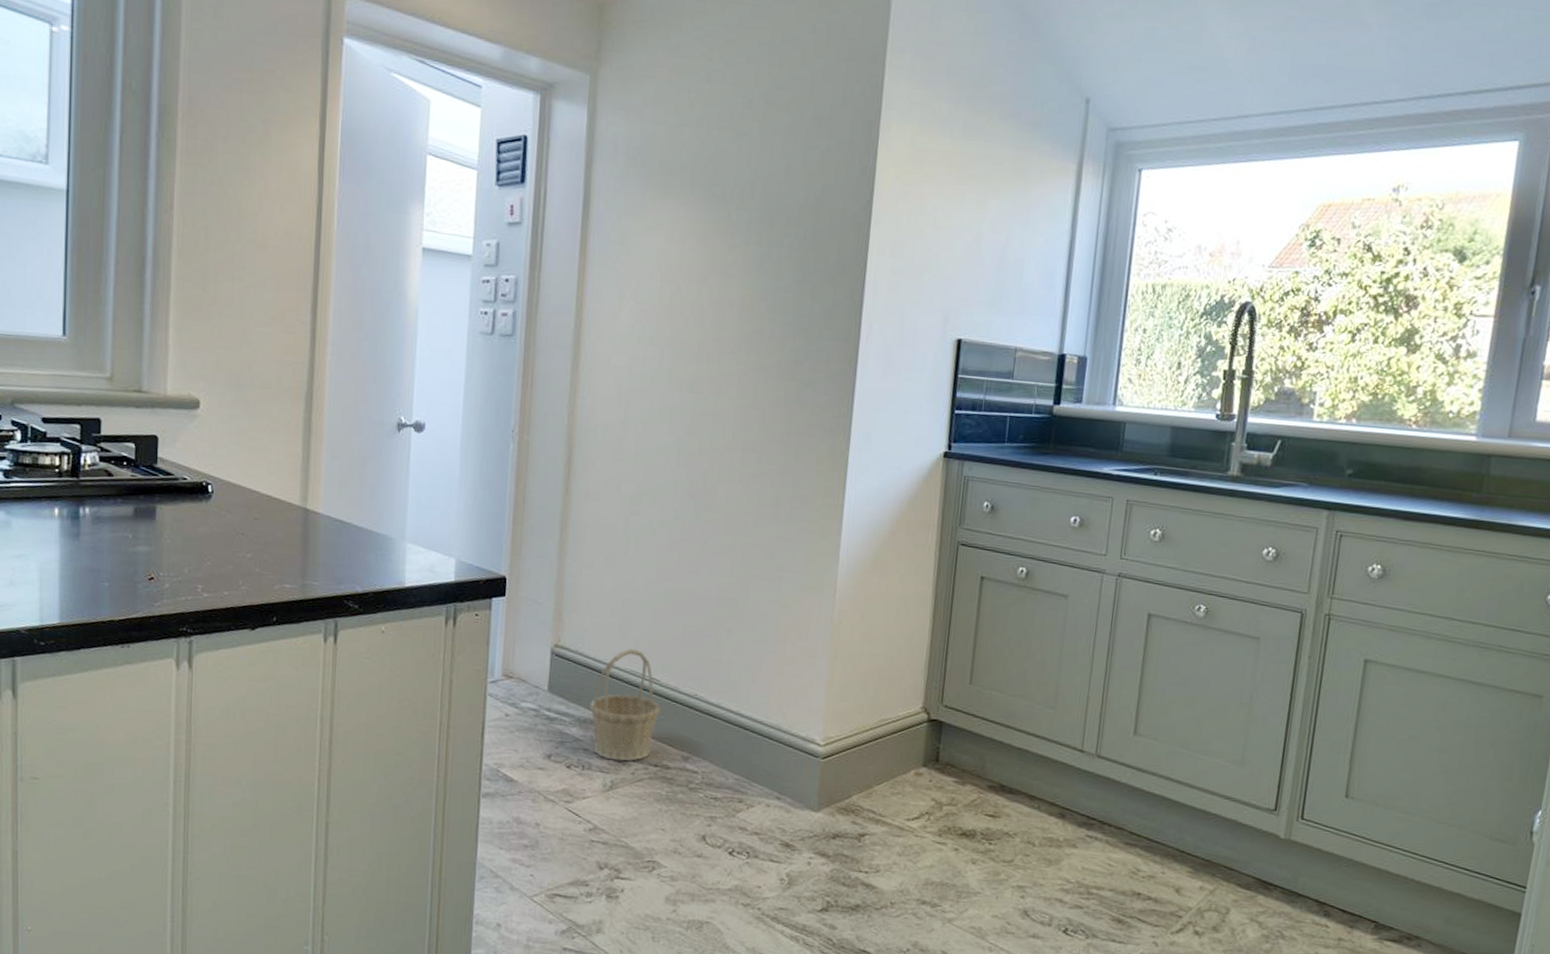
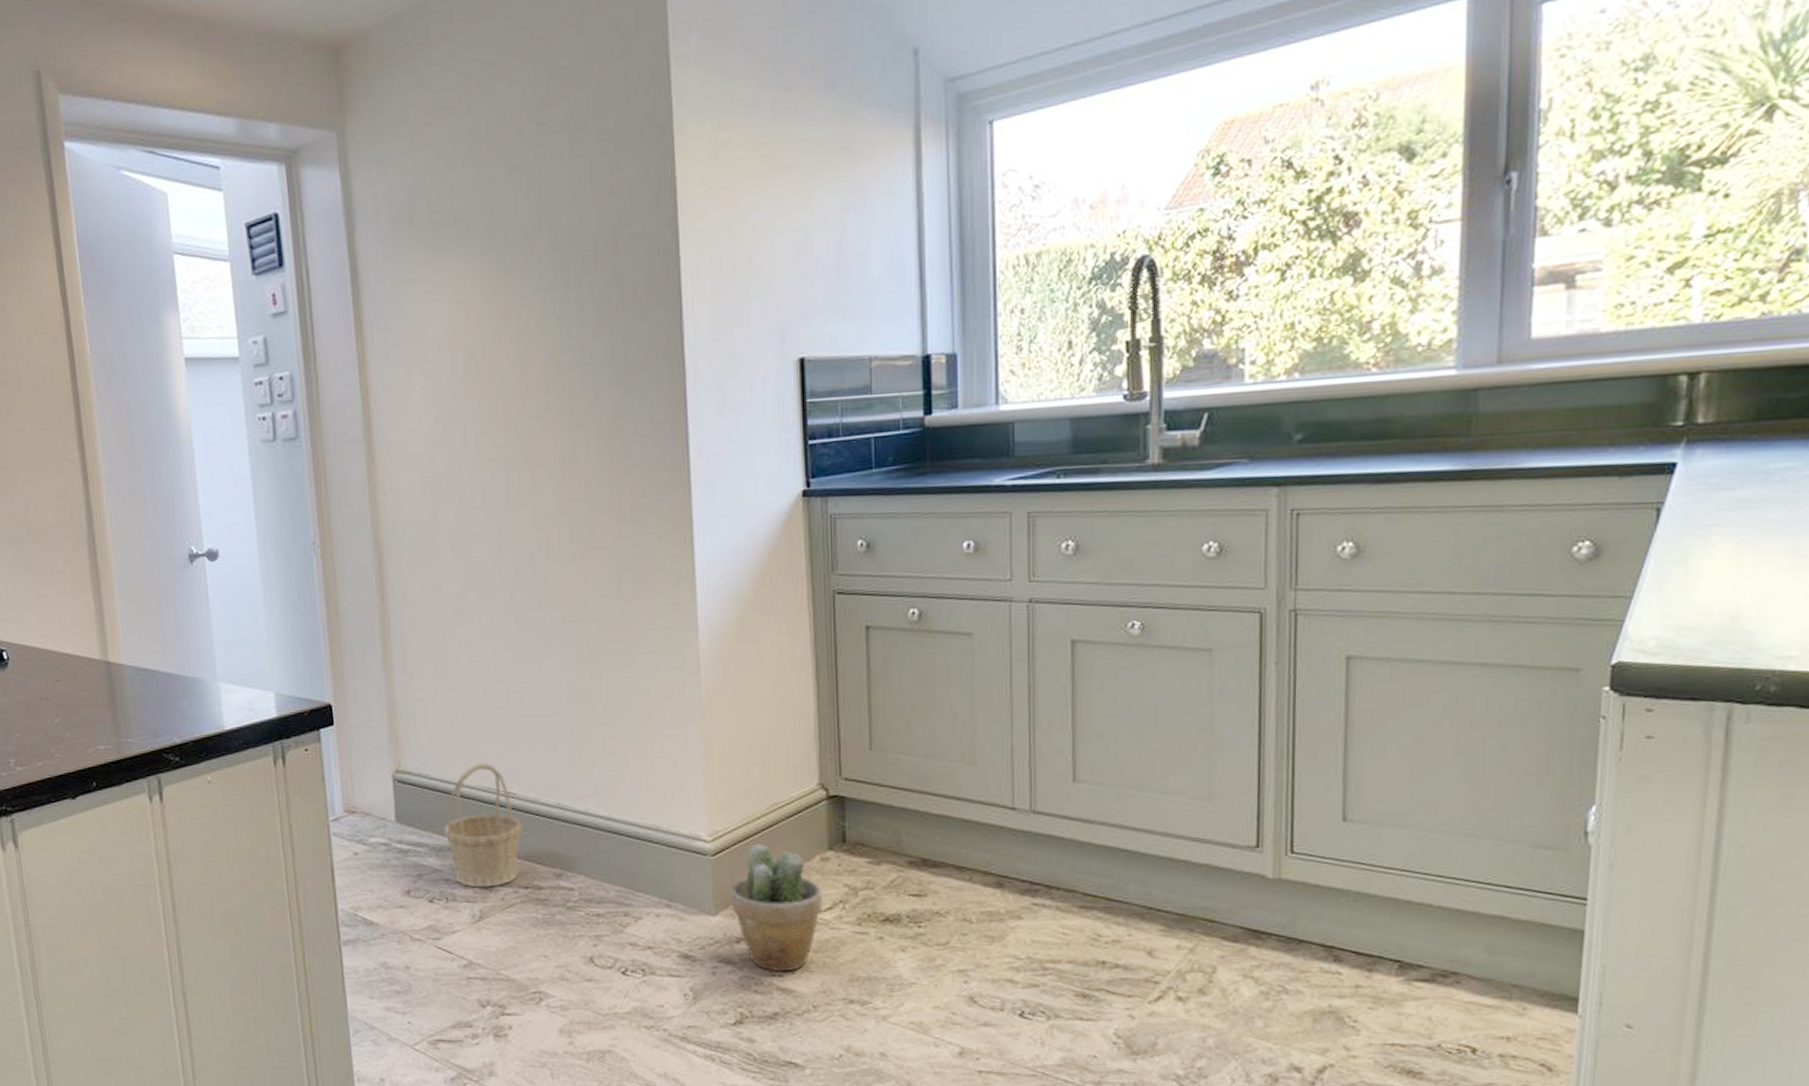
potted plant: none [833,753,913,870] -> present [730,843,823,972]

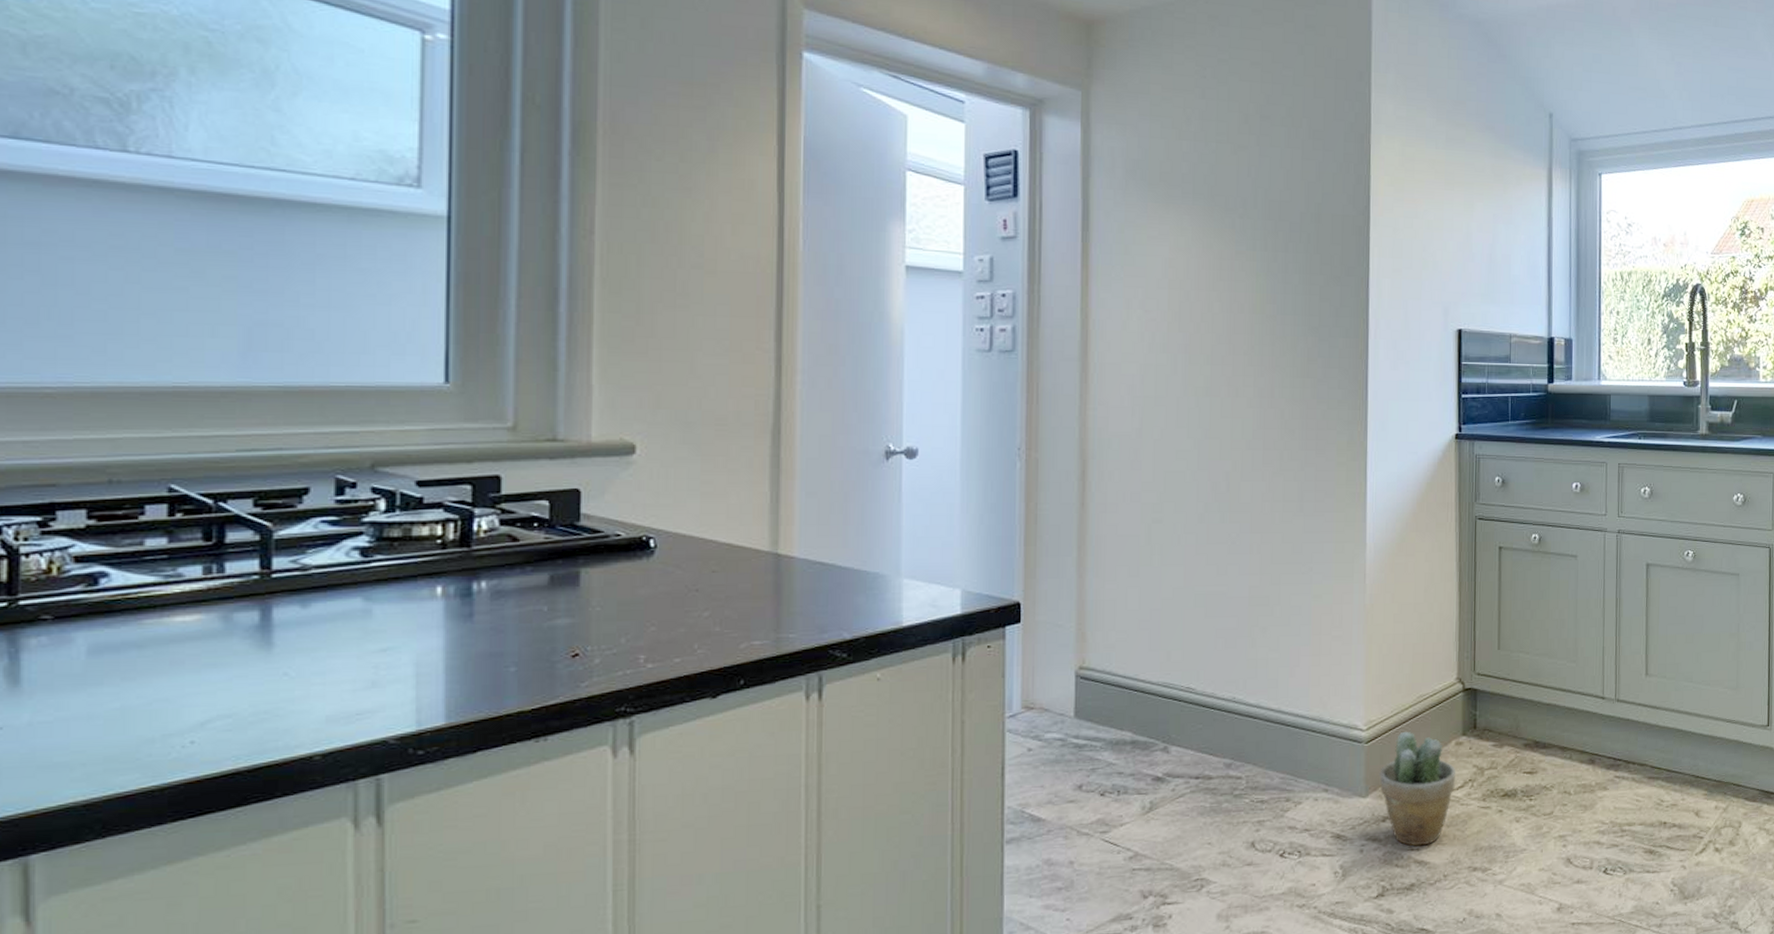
basket: present [444,762,523,888] -> none [1122,659,1198,780]

